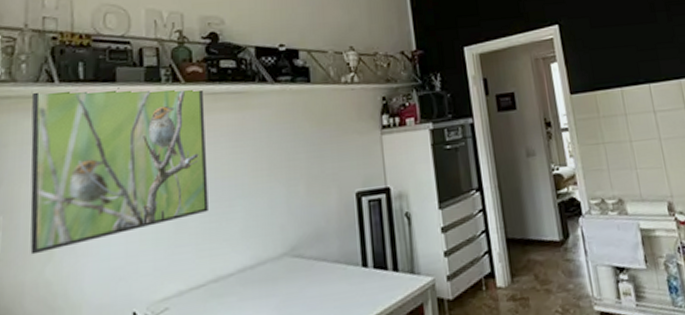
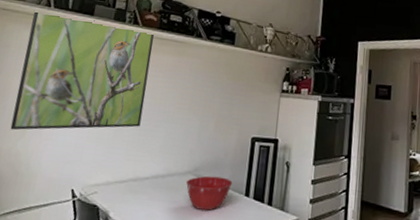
mixing bowl: none [283,250,344,299] -> present [185,175,233,211]

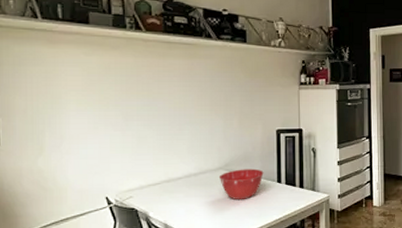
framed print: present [10,11,154,130] -> none [19,24,163,149]

